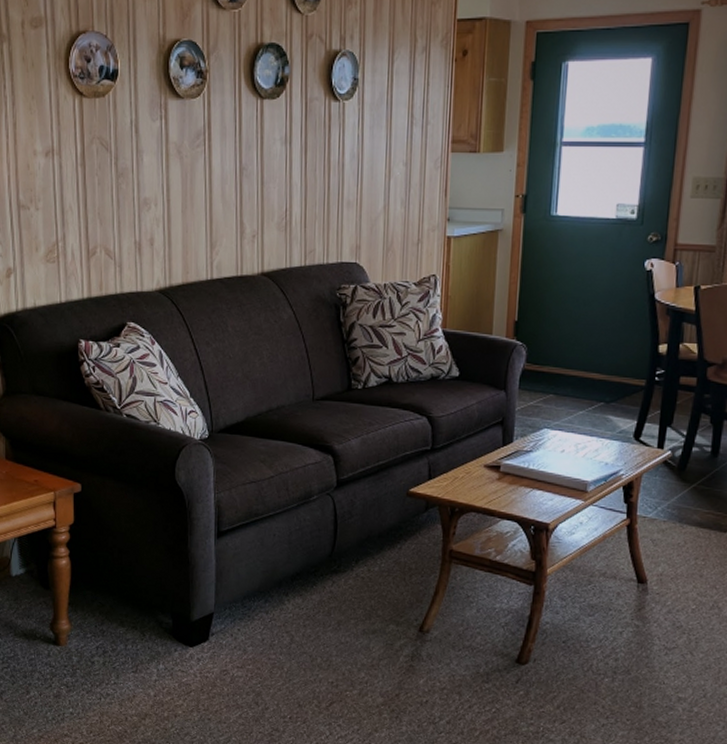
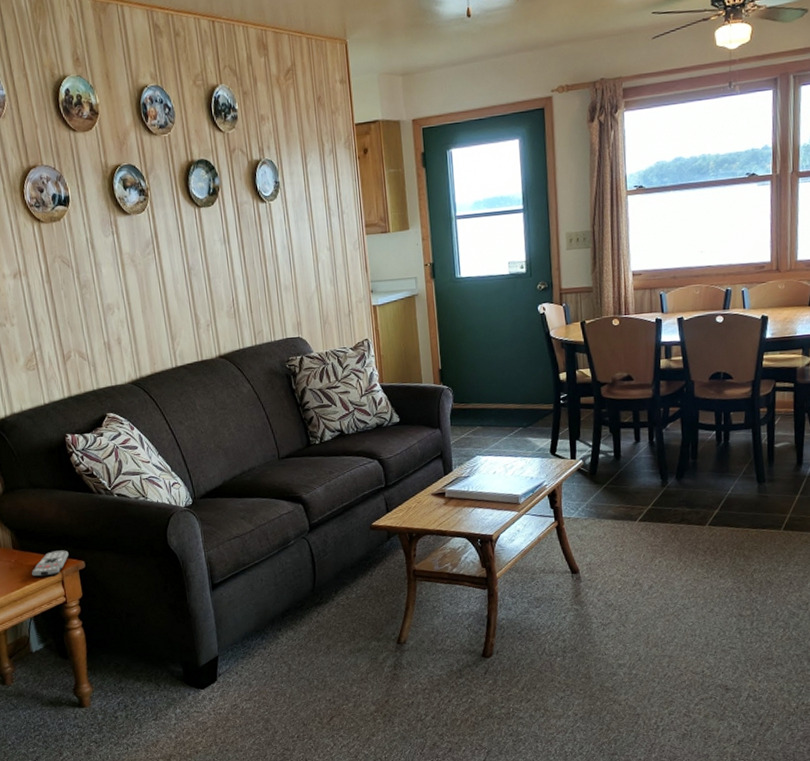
remote control: none [23,468,65,495] -> present [32,550,69,578]

